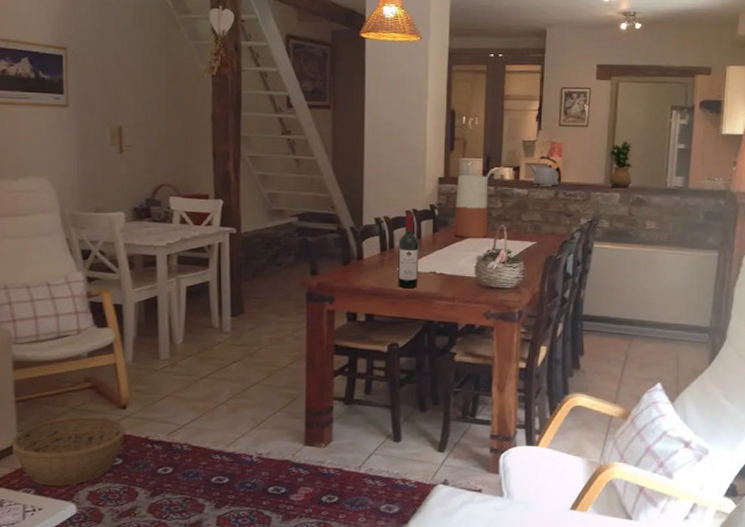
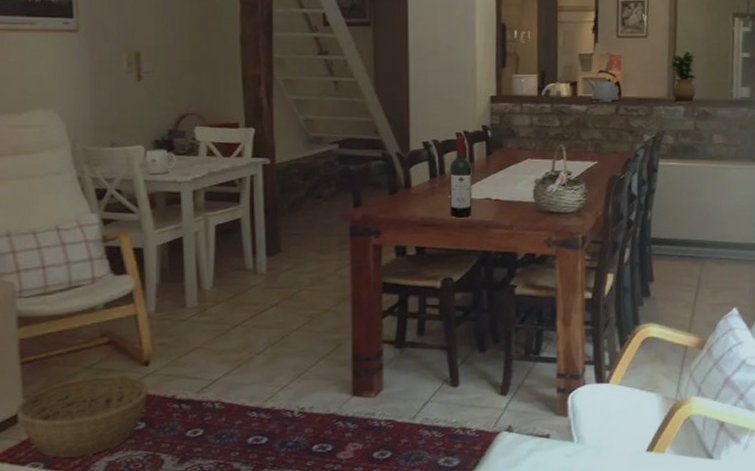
mug: none [126,216,154,239] -> present [146,149,178,175]
vase: present [454,175,488,239] -> none [509,92,546,161]

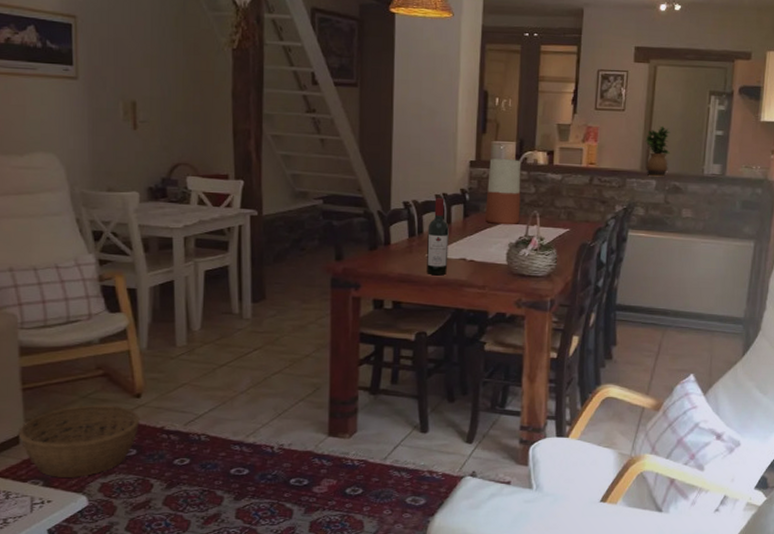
mug: present [146,149,178,175] -> none [141,196,170,221]
vase: none [509,92,546,161] -> present [485,159,522,225]
kettle: present [587,70,623,102] -> none [564,141,597,172]

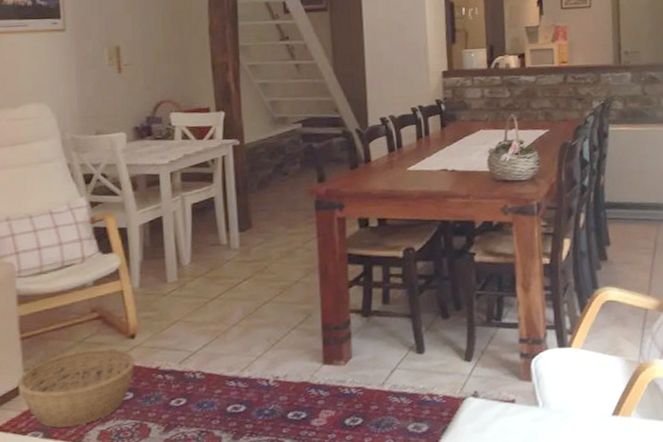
wine bottle: present [427,197,449,276] -> none [406,110,430,189]
vase: present [485,159,522,225] -> none [461,65,498,132]
potted plant: present [645,125,670,177] -> none [615,18,642,70]

